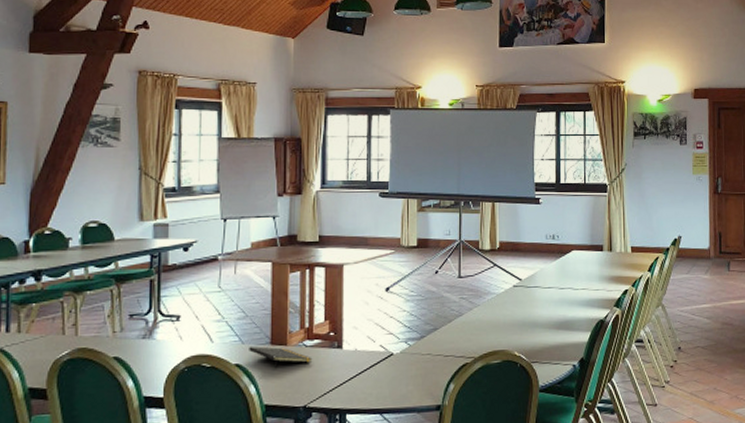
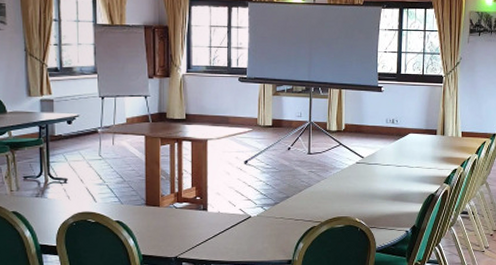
notepad: present [249,346,313,369] -> none [127,207,182,226]

